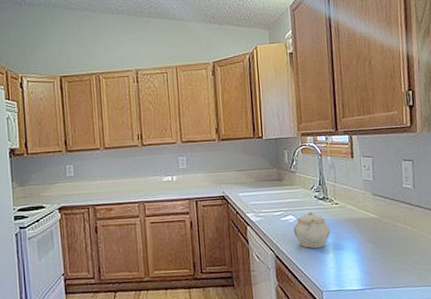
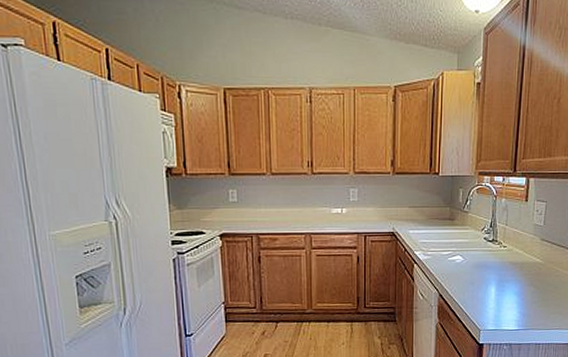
teapot: present [293,211,331,248] -> none [459,252,495,289]

